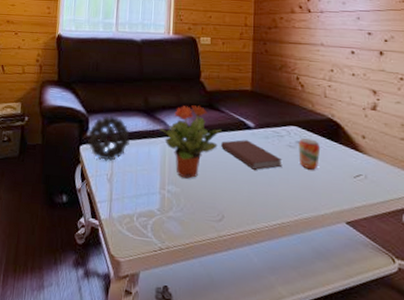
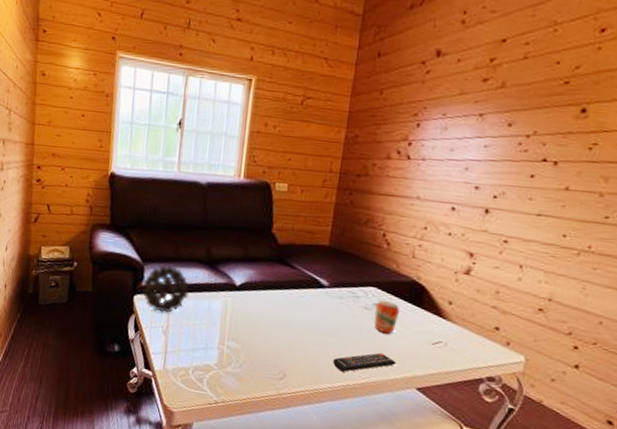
potted plant: present [159,105,222,179] -> none [221,259,291,336]
book: present [221,140,283,170] -> none [289,298,356,331]
remote control: none [265,188,324,210] -> present [332,352,397,372]

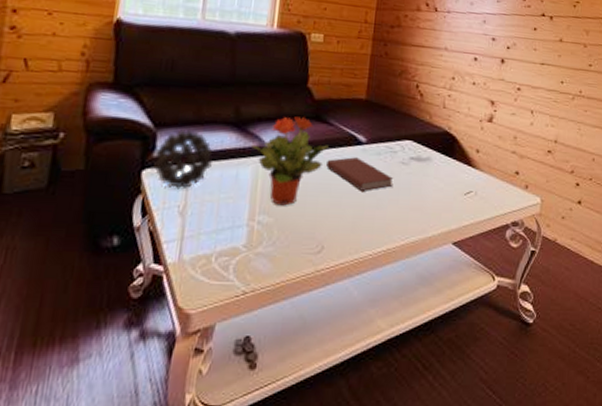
potted plant: none [221,259,291,336] -> present [252,117,329,206]
book: none [289,298,356,331] -> present [326,157,394,191]
remote control: present [332,352,397,372] -> none [372,209,433,235]
beverage can: present [373,300,400,334] -> none [411,154,435,189]

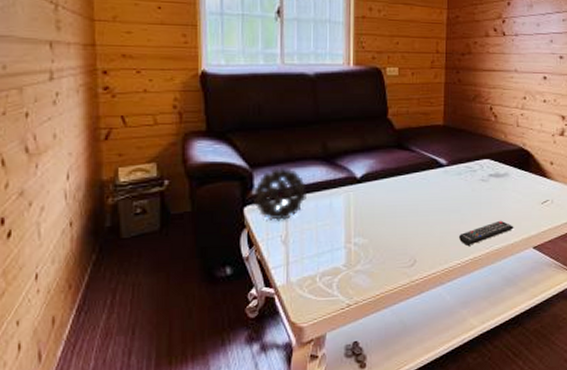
potted plant: present [252,117,329,206] -> none [341,147,412,228]
book: present [326,157,394,191] -> none [412,179,475,209]
remote control: none [372,209,433,235] -> present [458,220,514,246]

